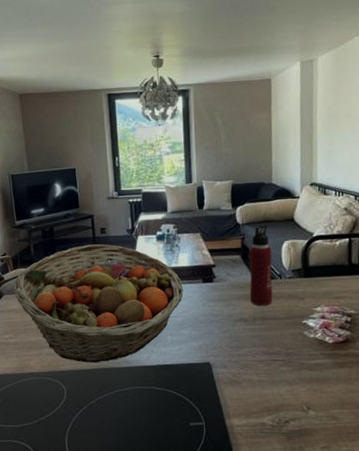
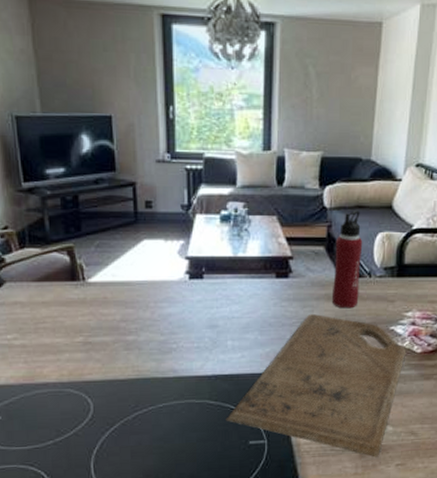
fruit basket: present [13,244,183,363] -> none [18,222,251,371]
cutting board: none [169,312,320,440] -> present [226,314,407,457]

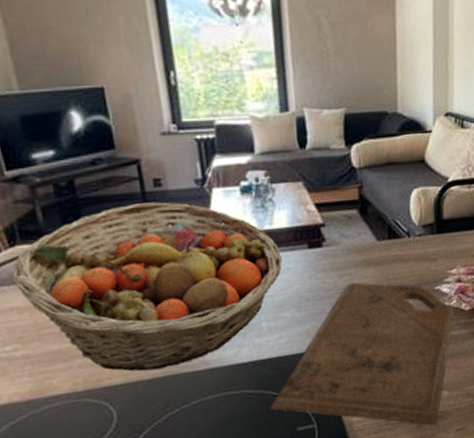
fruit basket: none [18,222,251,371] -> present [11,202,282,372]
water bottle: present [331,211,363,309] -> none [368,168,400,274]

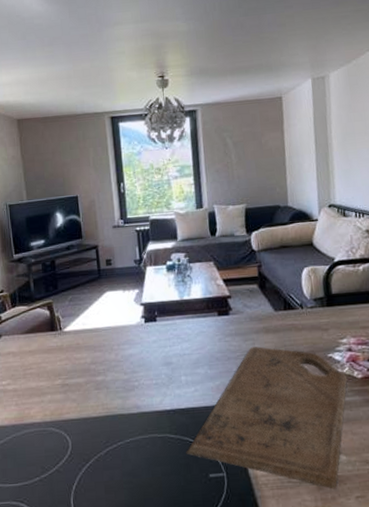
fruit basket: present [11,202,282,372] -> none [11,277,198,410]

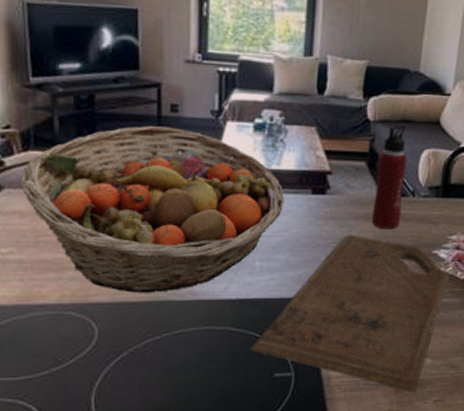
fruit basket: none [11,277,198,410] -> present [19,126,284,293]
water bottle: none [266,250,295,340] -> present [371,125,408,230]

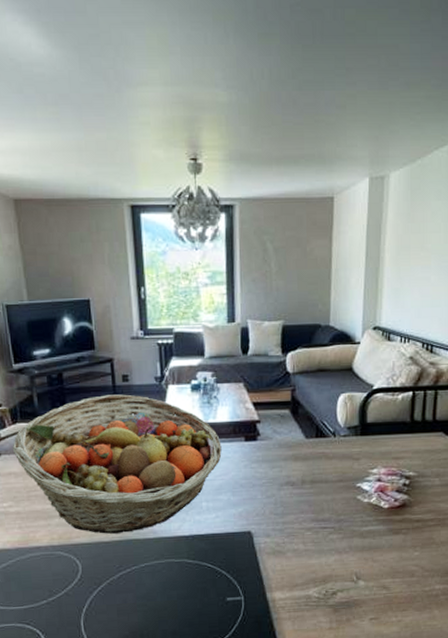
cutting board: present [249,235,450,393] -> none [204,474,374,612]
water bottle: present [371,125,408,230] -> none [298,374,326,468]

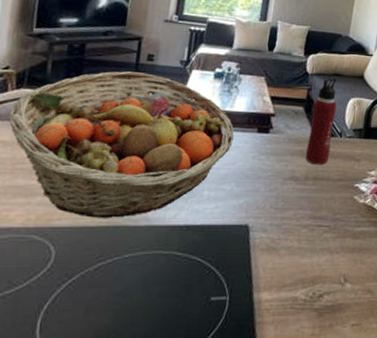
water bottle: none [298,374,326,468] -> present [305,77,337,165]

